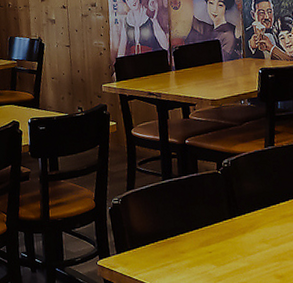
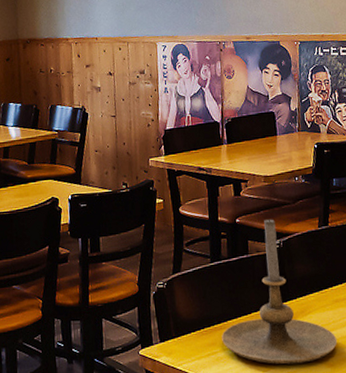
candle holder: none [174,140,286,276] -> present [222,219,338,365]

